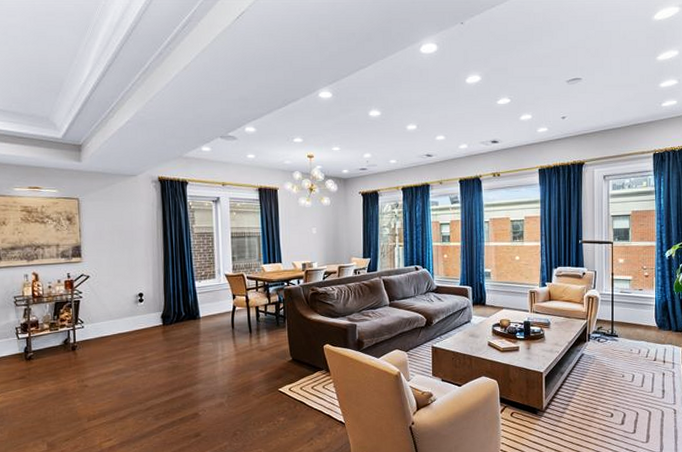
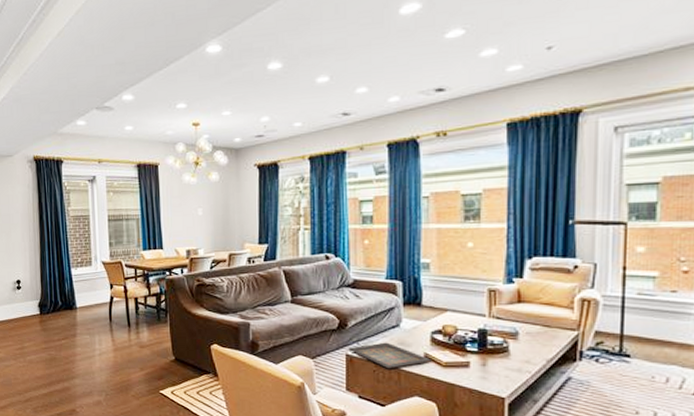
icon panel: none [433,335,493,356] -> present [348,342,431,369]

